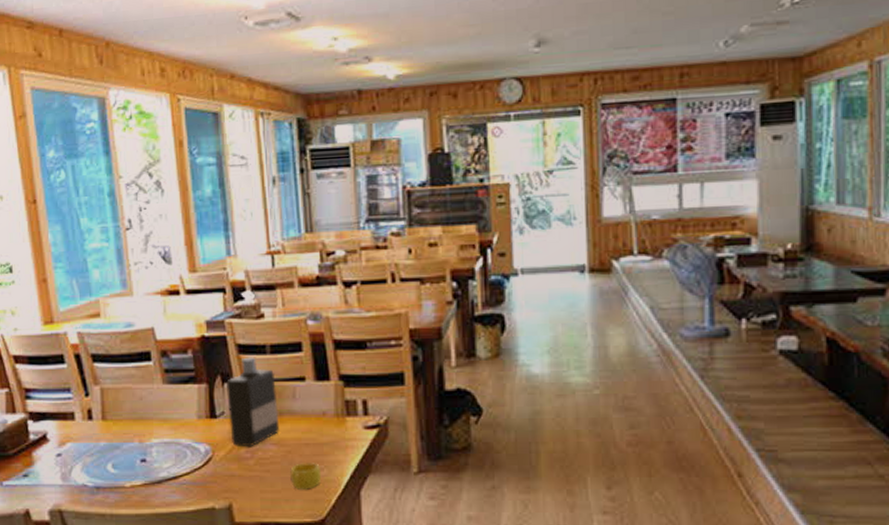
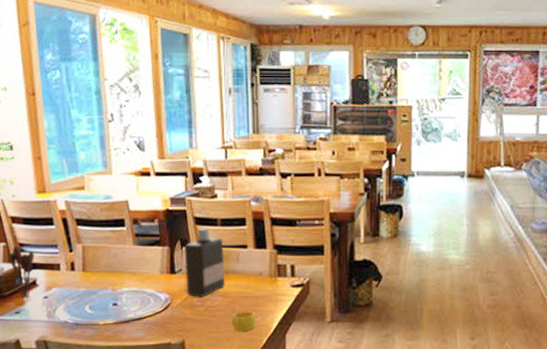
utensil holder: none [12,391,43,459] -> present [8,245,34,300]

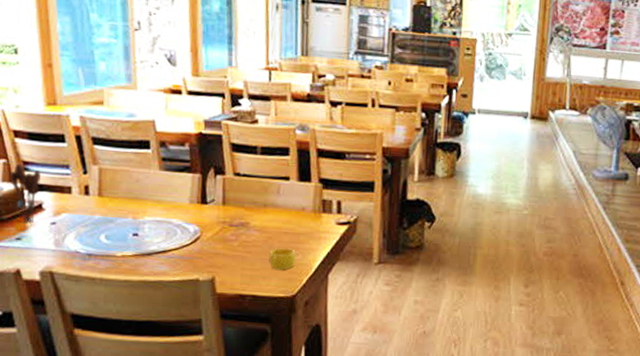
bottle: present [183,227,225,298] -> none [217,155,264,232]

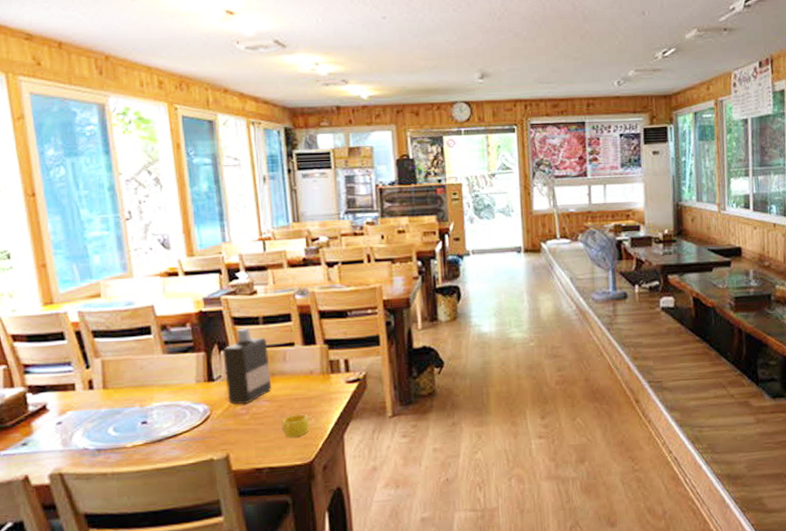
utensil holder: present [9,163,41,225] -> none [10,367,43,429]
bottle: none [217,155,264,232] -> present [222,327,272,405]

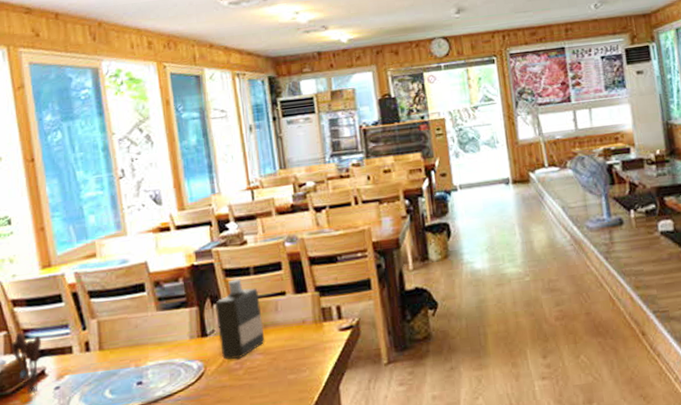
utensil holder: none [10,367,43,429] -> present [10,332,41,395]
cup: present [282,414,310,438] -> none [276,366,305,392]

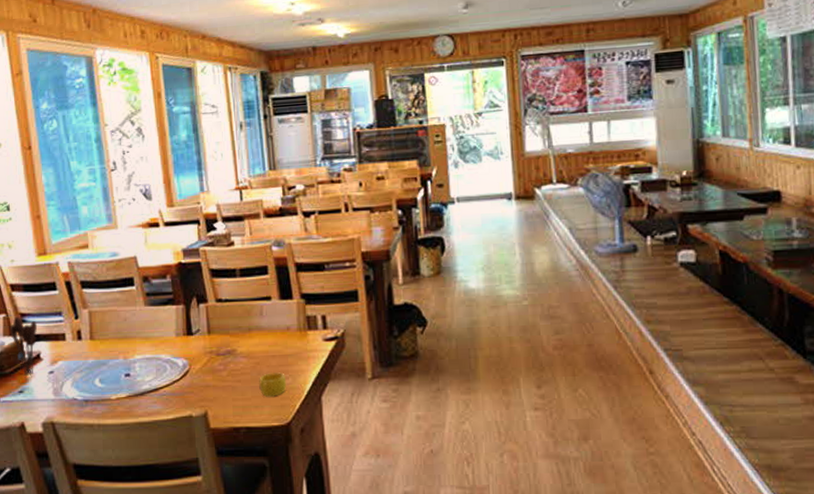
bottle: present [214,279,265,360] -> none [200,280,249,361]
cup: none [276,366,305,392] -> present [259,372,287,397]

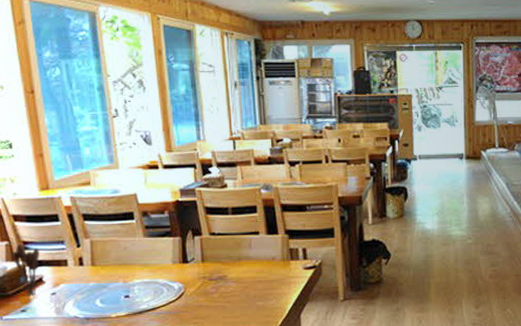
cup: present [259,372,287,397] -> none [247,295,271,315]

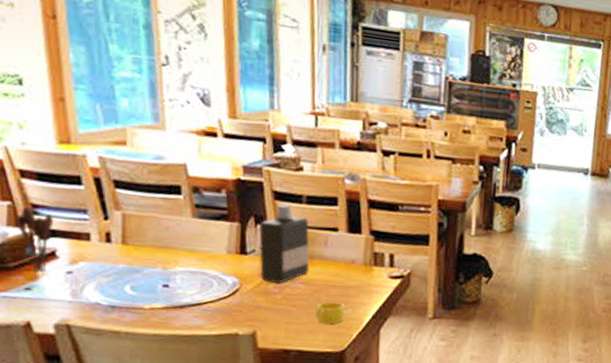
bottle: none [195,217,239,285] -> present [258,204,310,284]
cup: none [247,295,271,315] -> present [316,301,346,325]

